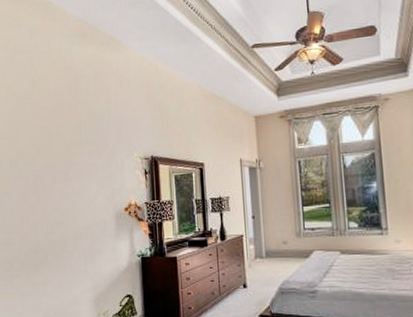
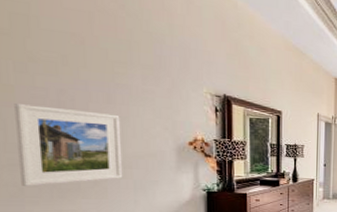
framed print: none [9,190,77,262] -> present [14,104,123,186]

